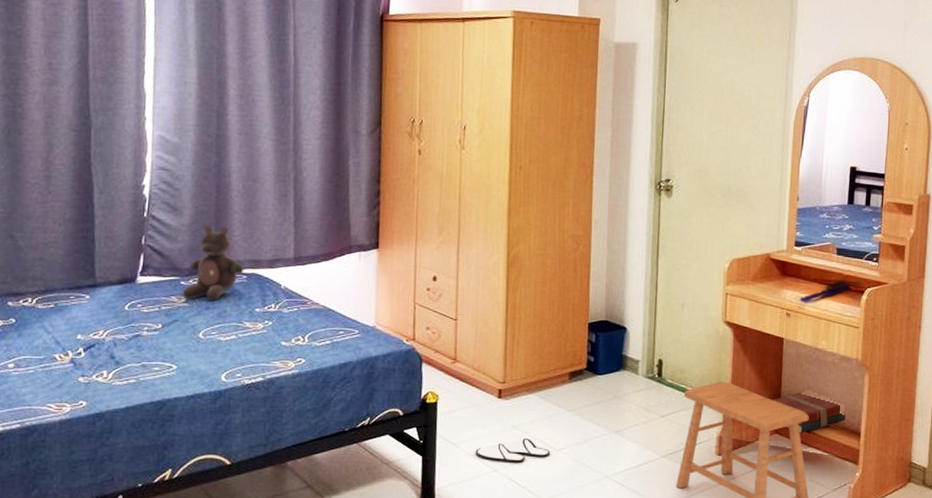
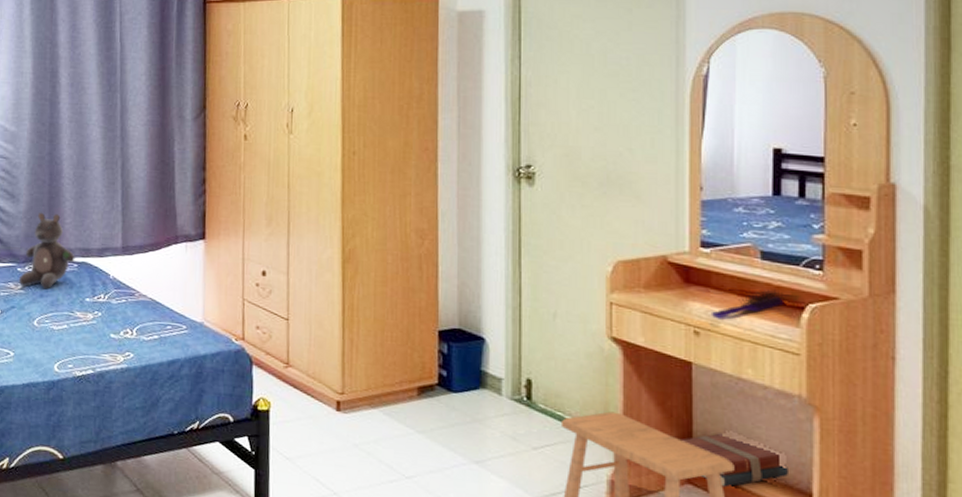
slippers: present [475,437,551,463] -> none [312,459,399,488]

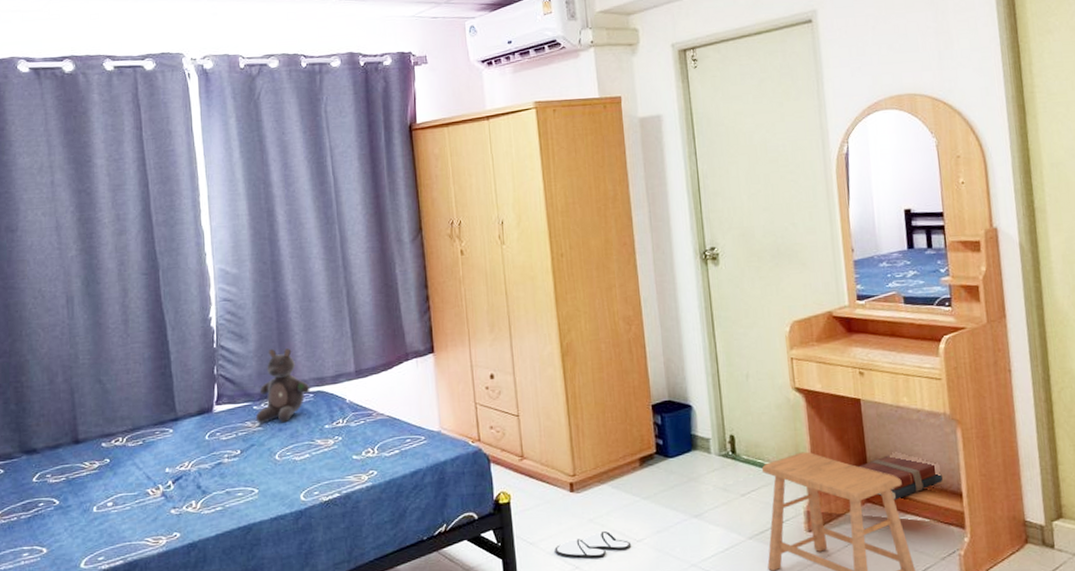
slippers: none [312,459,399,488] -> present [554,530,632,559]
hairbrush: present [712,289,786,318] -> none [871,327,927,358]

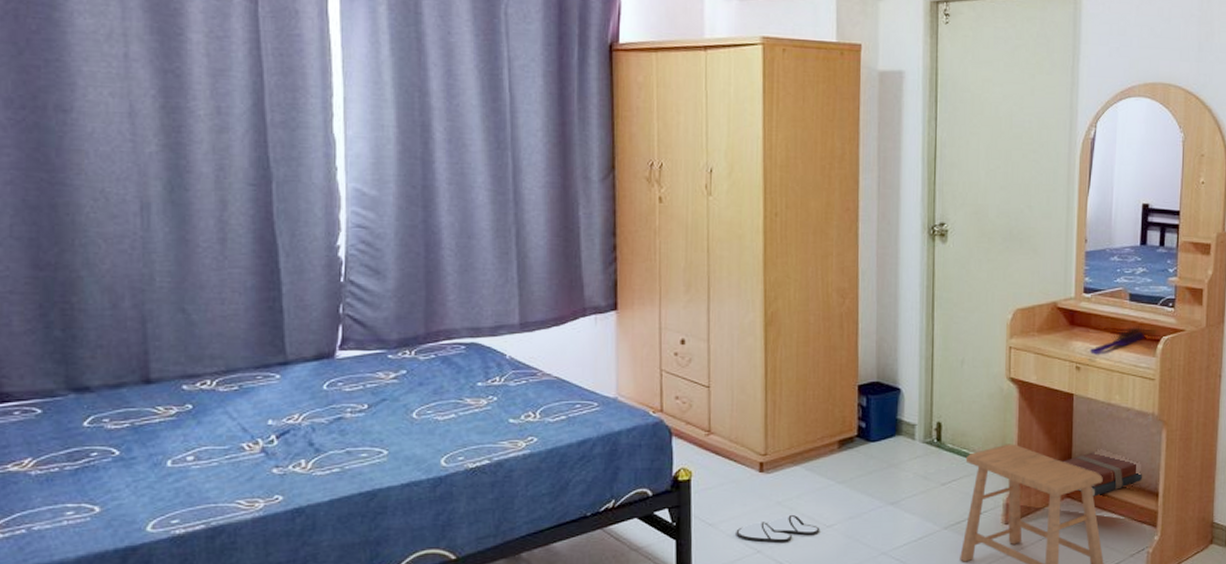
stuffed animal: present [255,348,310,423] -> none [390,289,462,377]
hairbrush: none [871,327,927,358] -> present [1090,326,1147,353]

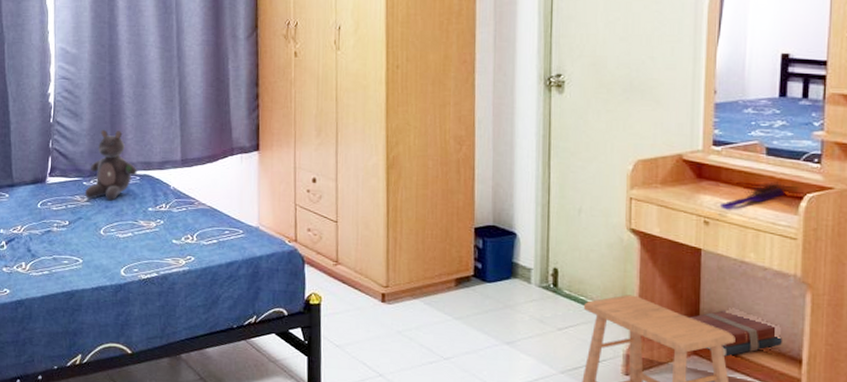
stuffed animal: none [390,289,462,377] -> present [84,129,137,201]
slippers: present [736,514,820,543] -> none [360,344,438,369]

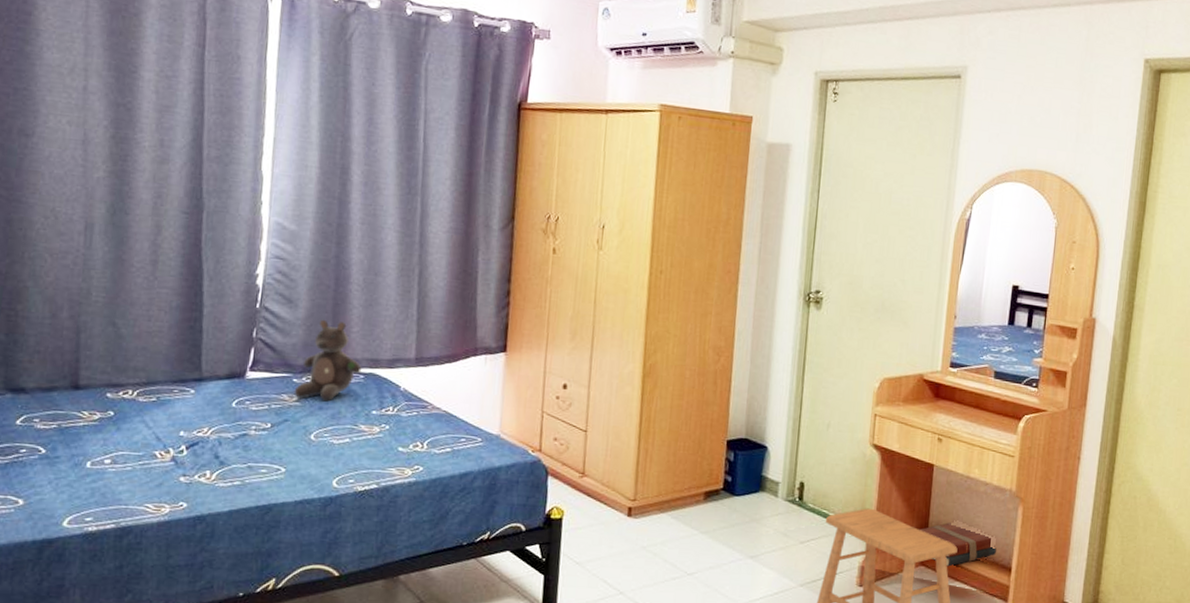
hairbrush: present [721,181,787,209] -> none [953,403,1009,427]

